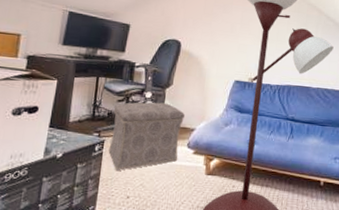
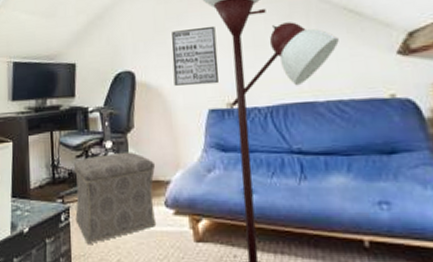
wall art: none [212,16,251,63] -> present [172,25,219,86]

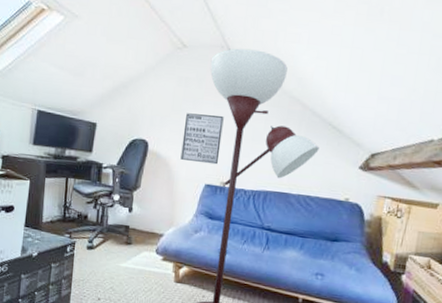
ottoman: present [73,152,155,244] -> none [79,204,153,272]

